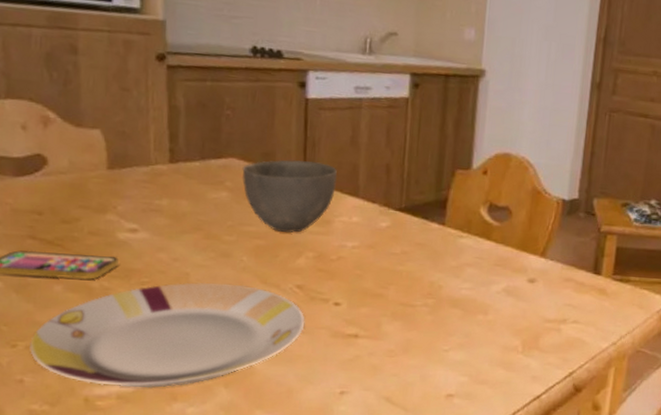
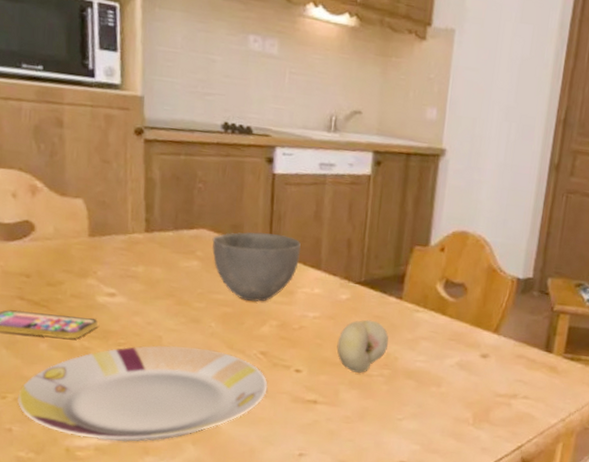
fruit: none [377,247,432,305] -> present [336,319,389,374]

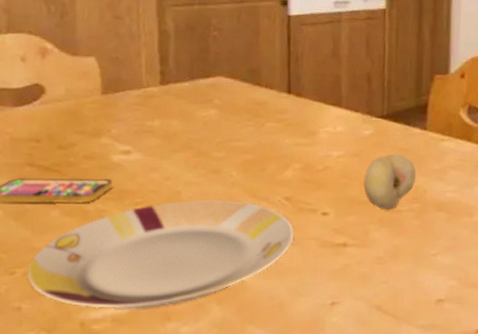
bowl: present [212,232,301,302] -> none [229,75,321,145]

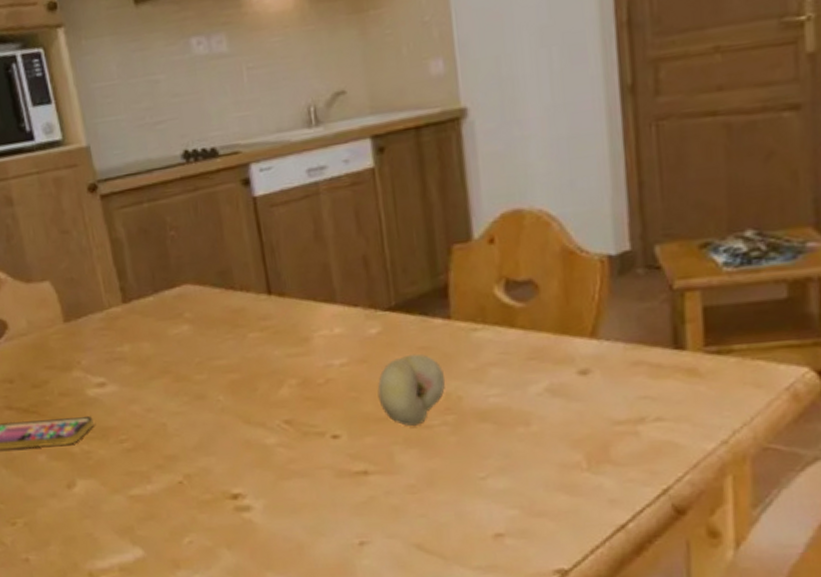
plate: present [27,199,294,309] -> none [27,428,303,558]

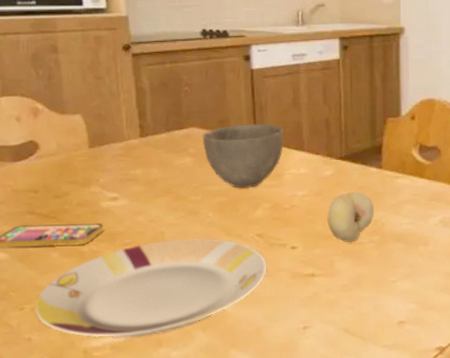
plate: none [27,428,303,558] -> present [35,238,267,338]
bowl: none [199,269,308,361] -> present [202,124,284,188]

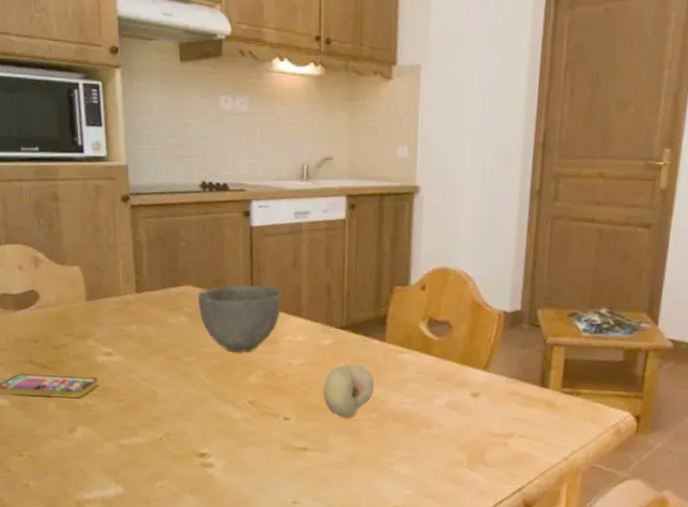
plate: present [35,238,267,338] -> none [32,399,258,494]

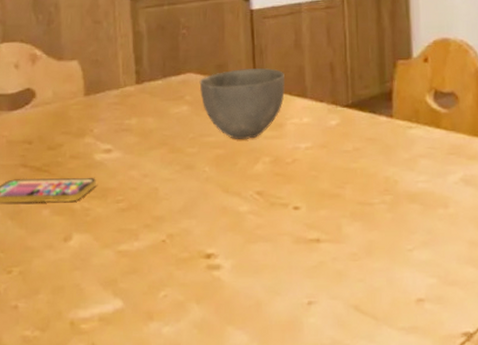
fruit: present [323,364,374,419] -> none [333,143,385,204]

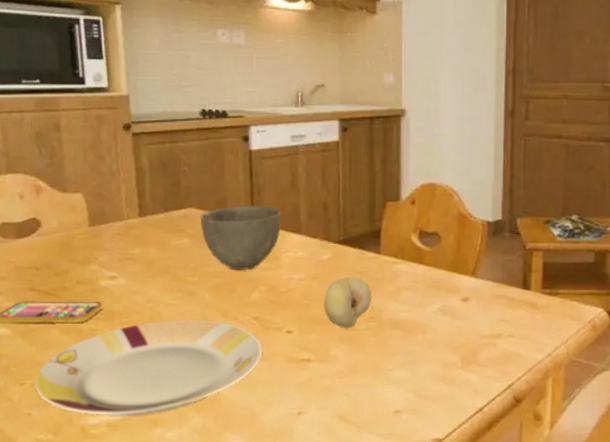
plate: none [23,195,267,309] -> present [35,319,263,416]
fruit: none [333,143,385,204] -> present [324,276,371,329]

